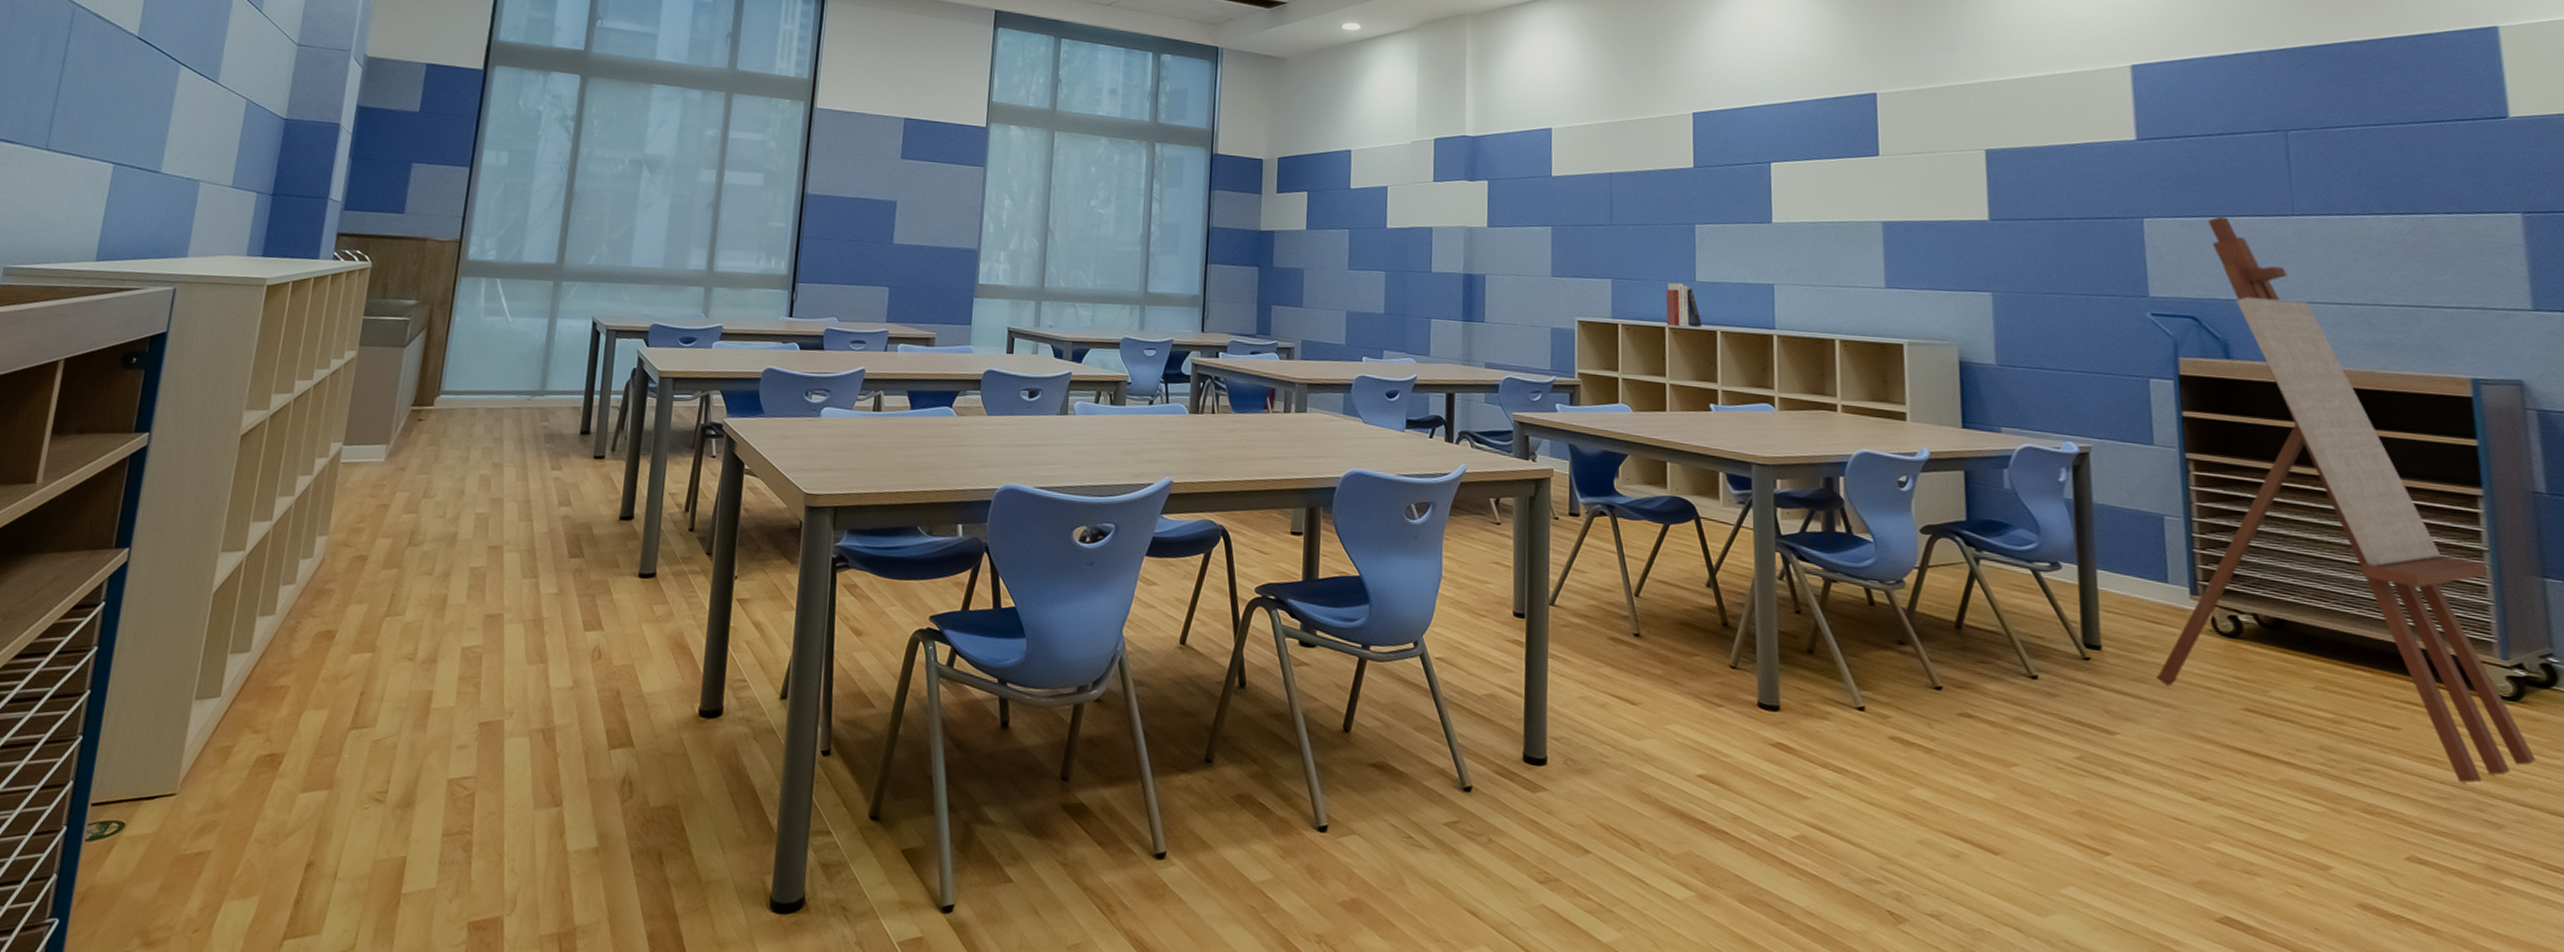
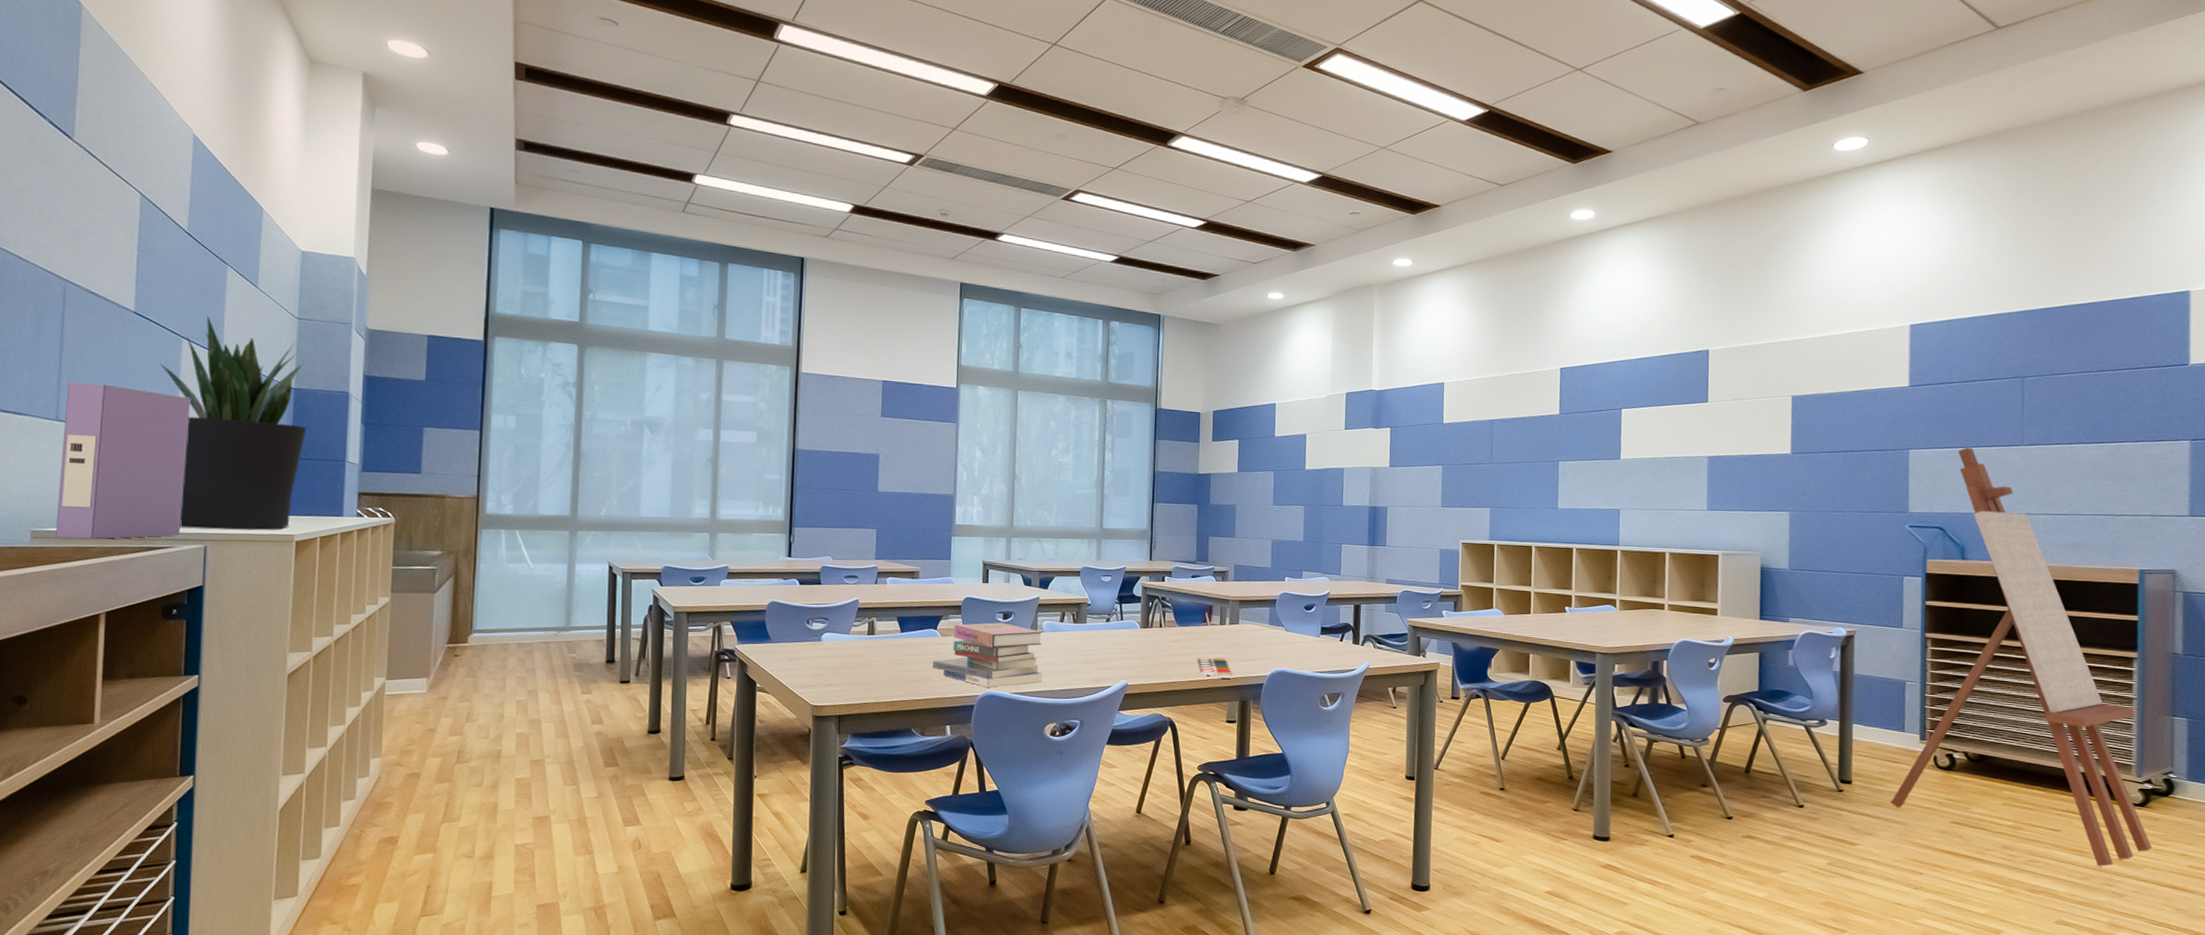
binder: none [26,109,181,278] -> present [55,382,190,540]
planter: none [151,41,299,273] -> present [160,316,307,531]
books: none [945,401,1073,480] -> present [932,622,1042,688]
paint palette: none [1255,451,1299,480] -> present [1196,657,1233,679]
books: present [1665,282,1702,328] -> none [1533,509,1562,546]

